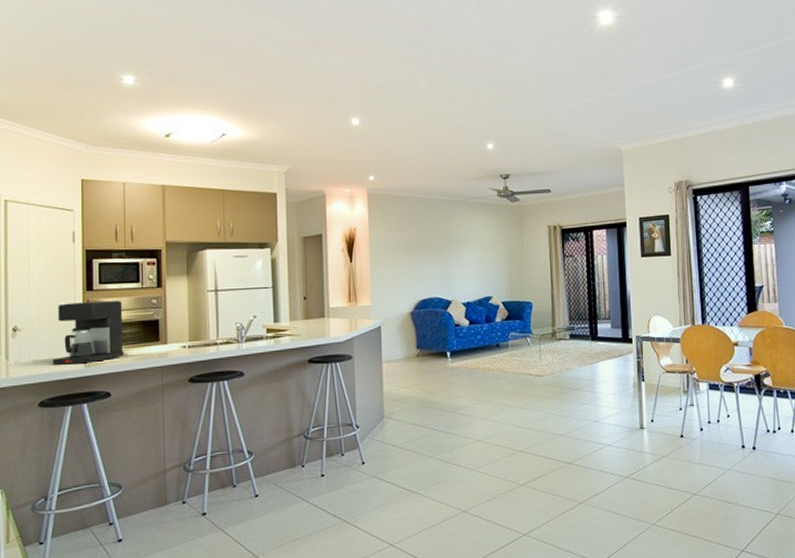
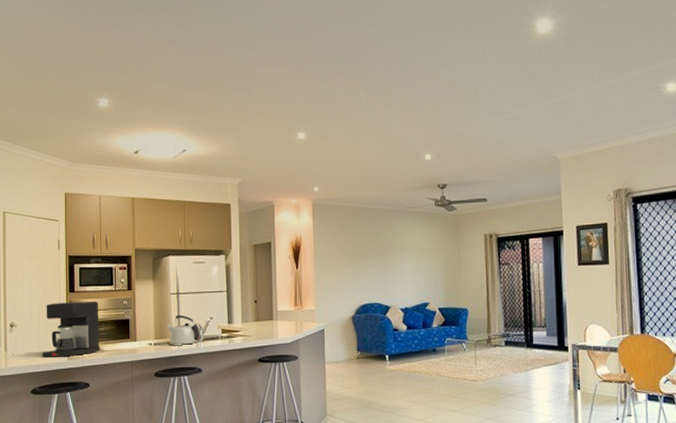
kettle: none [203,313,241,348] -> present [166,314,200,346]

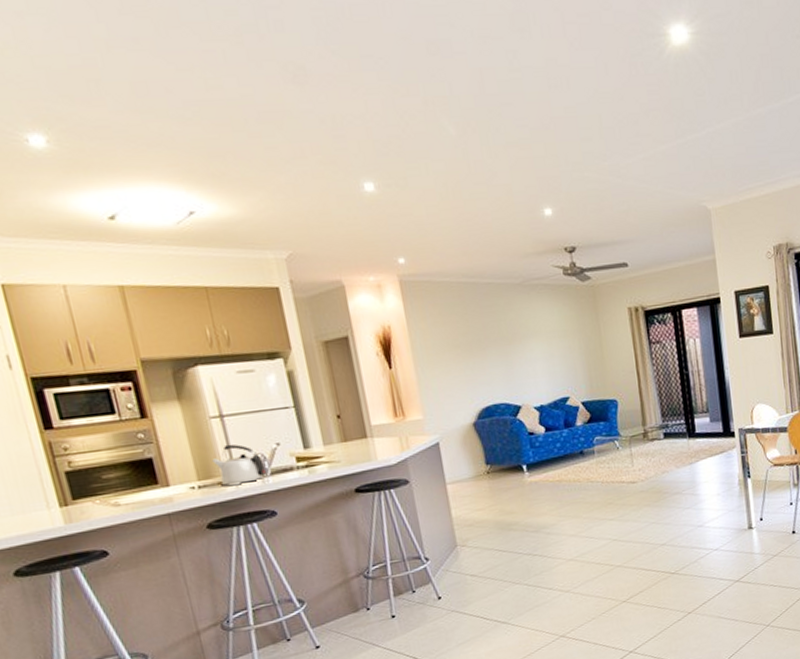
coffee maker: present [41,302,100,357] -> none [9,439,115,525]

